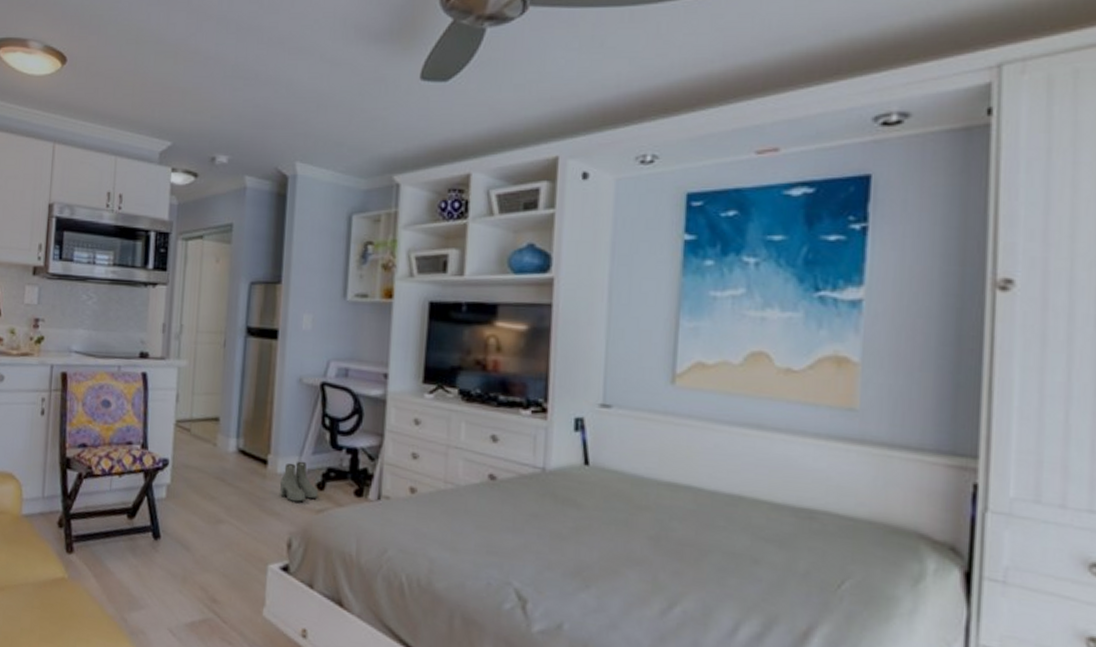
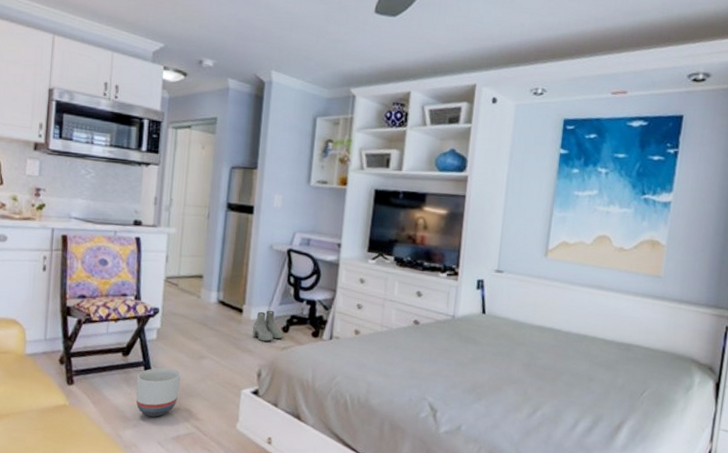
planter: none [143,534,195,597] -> present [136,367,181,417]

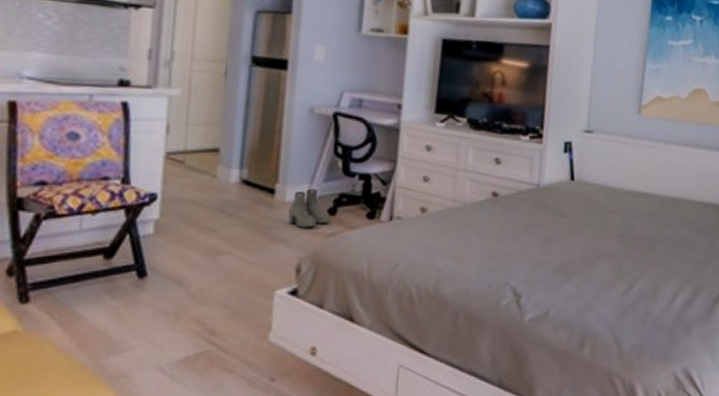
planter: present [136,367,181,417] -> none [124,271,190,336]

